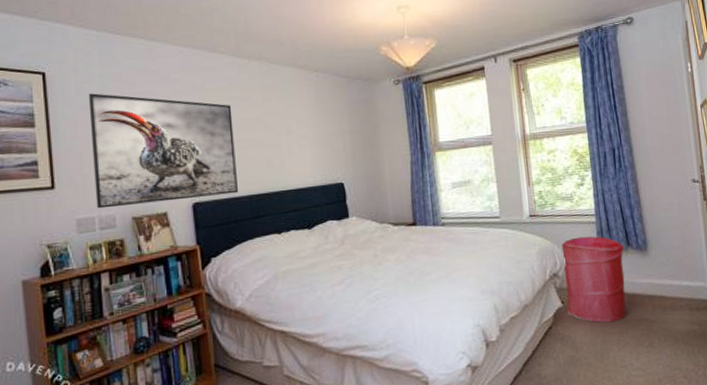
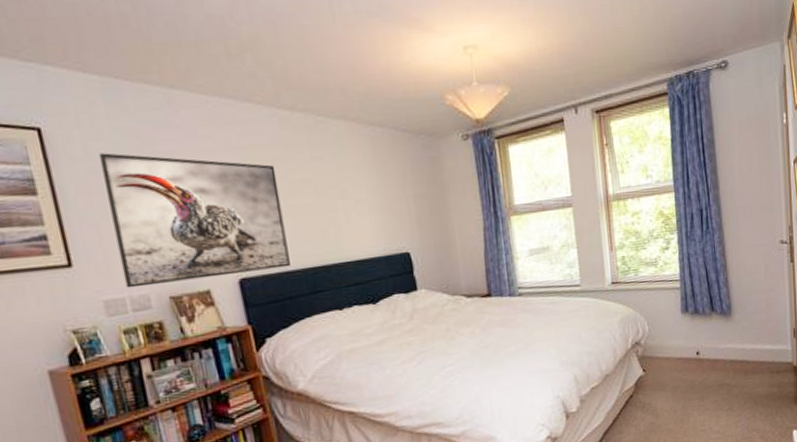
laundry hamper: present [561,236,626,323] -> none [644,302,708,390]

